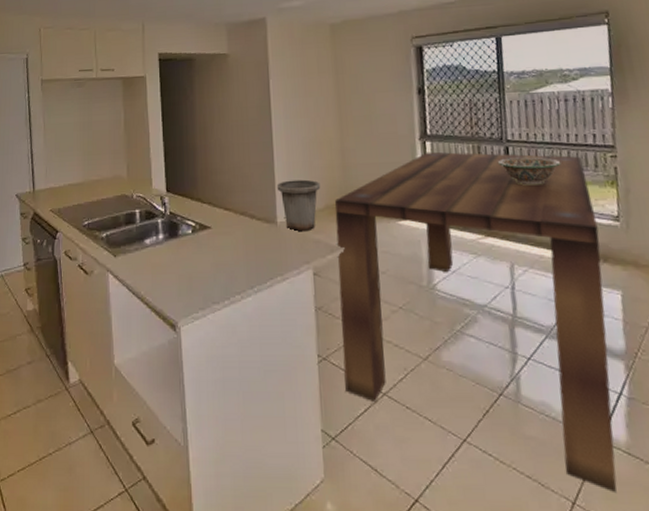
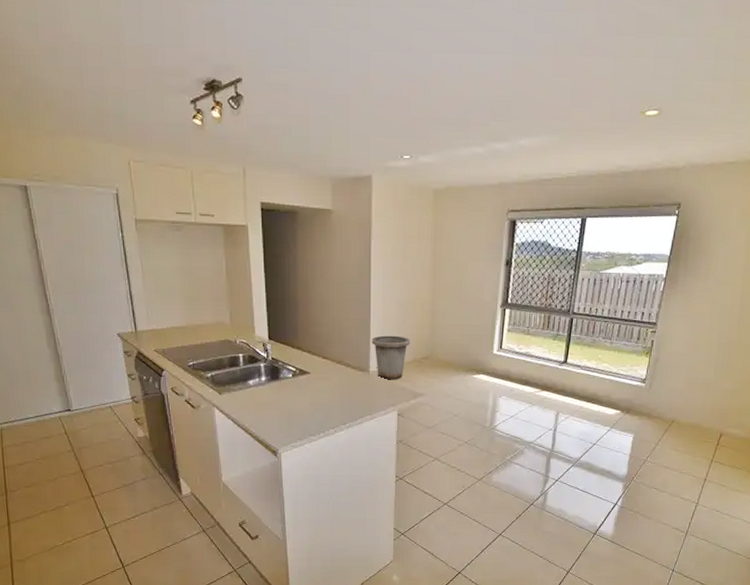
dining table: present [335,151,617,494] -> none [415,318,629,566]
decorative bowl: present [497,157,561,185] -> none [561,327,612,351]

